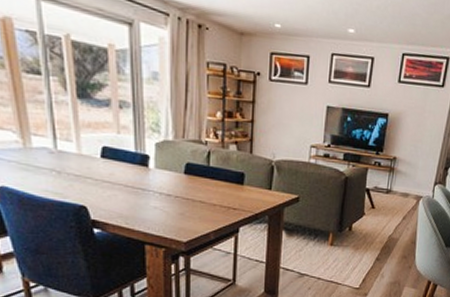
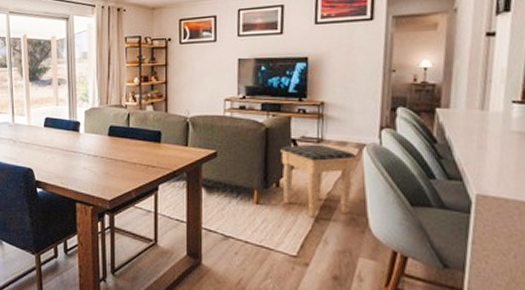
footstool: none [354,194,414,257] -> present [280,144,356,218]

